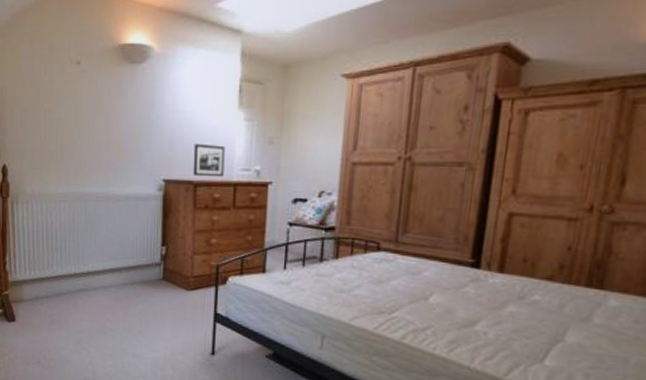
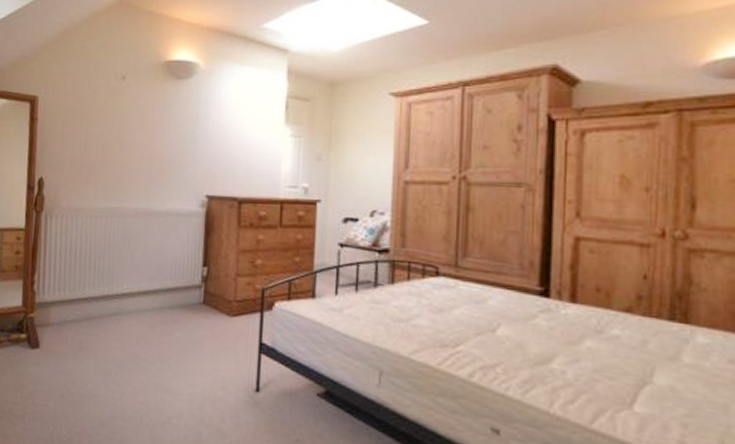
picture frame: present [192,143,225,177] -> none [237,159,271,194]

